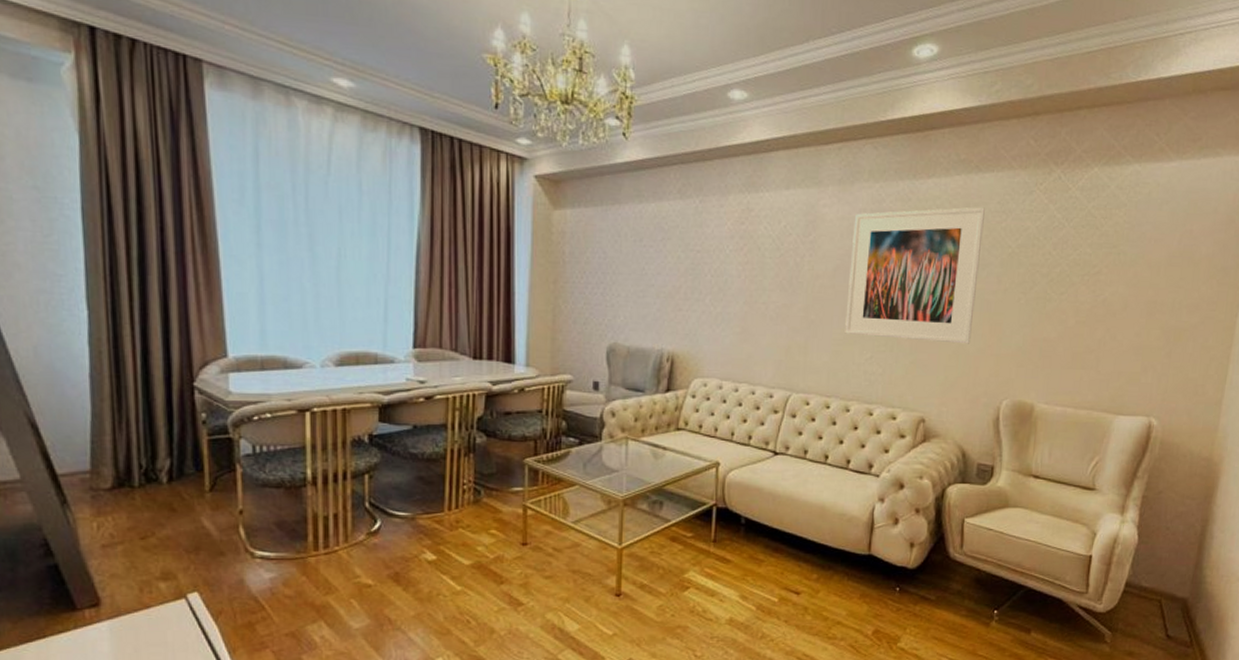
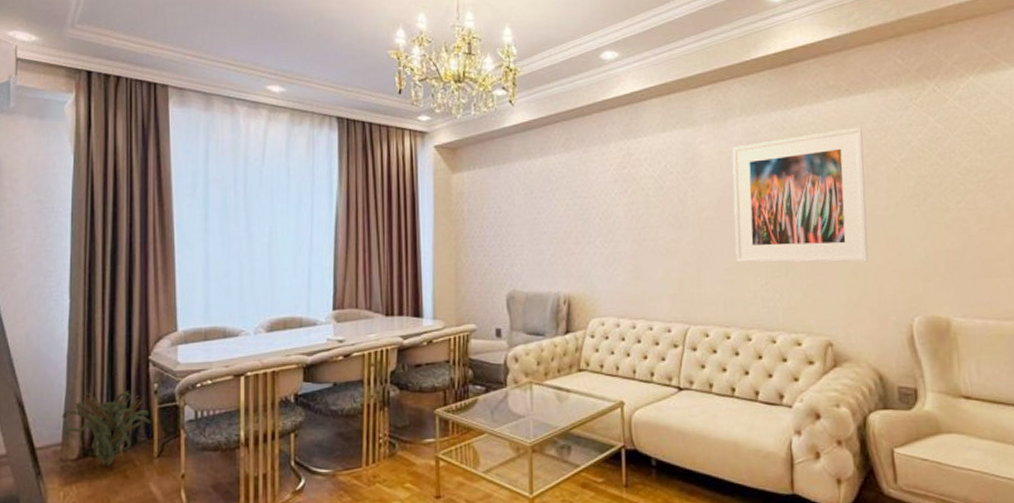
decorative plant: none [88,416,200,498] -> present [62,390,151,466]

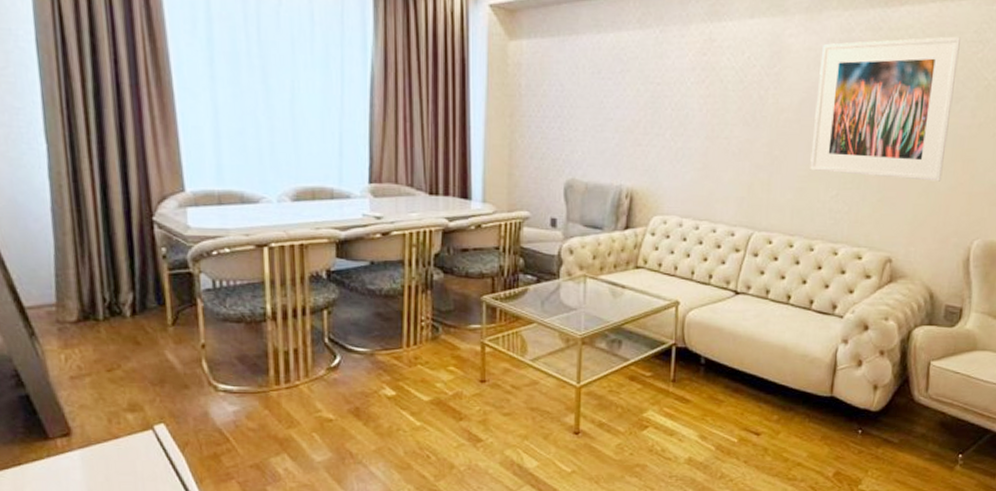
decorative plant: present [62,390,151,466] -> none [52,249,162,331]

